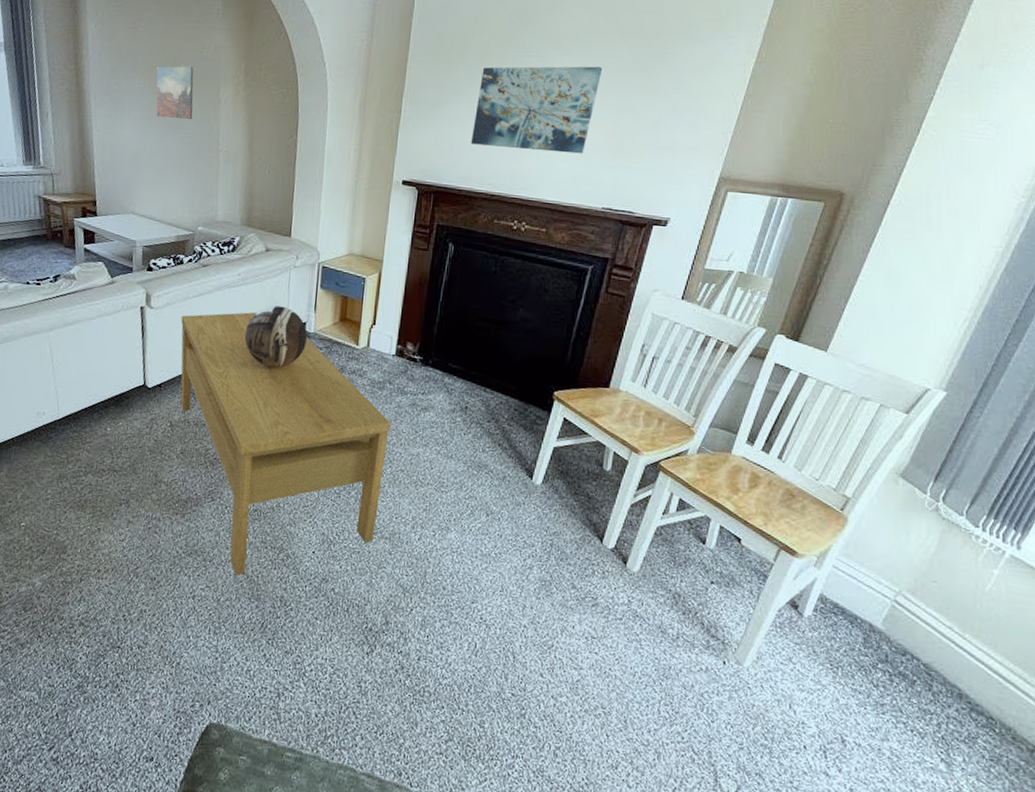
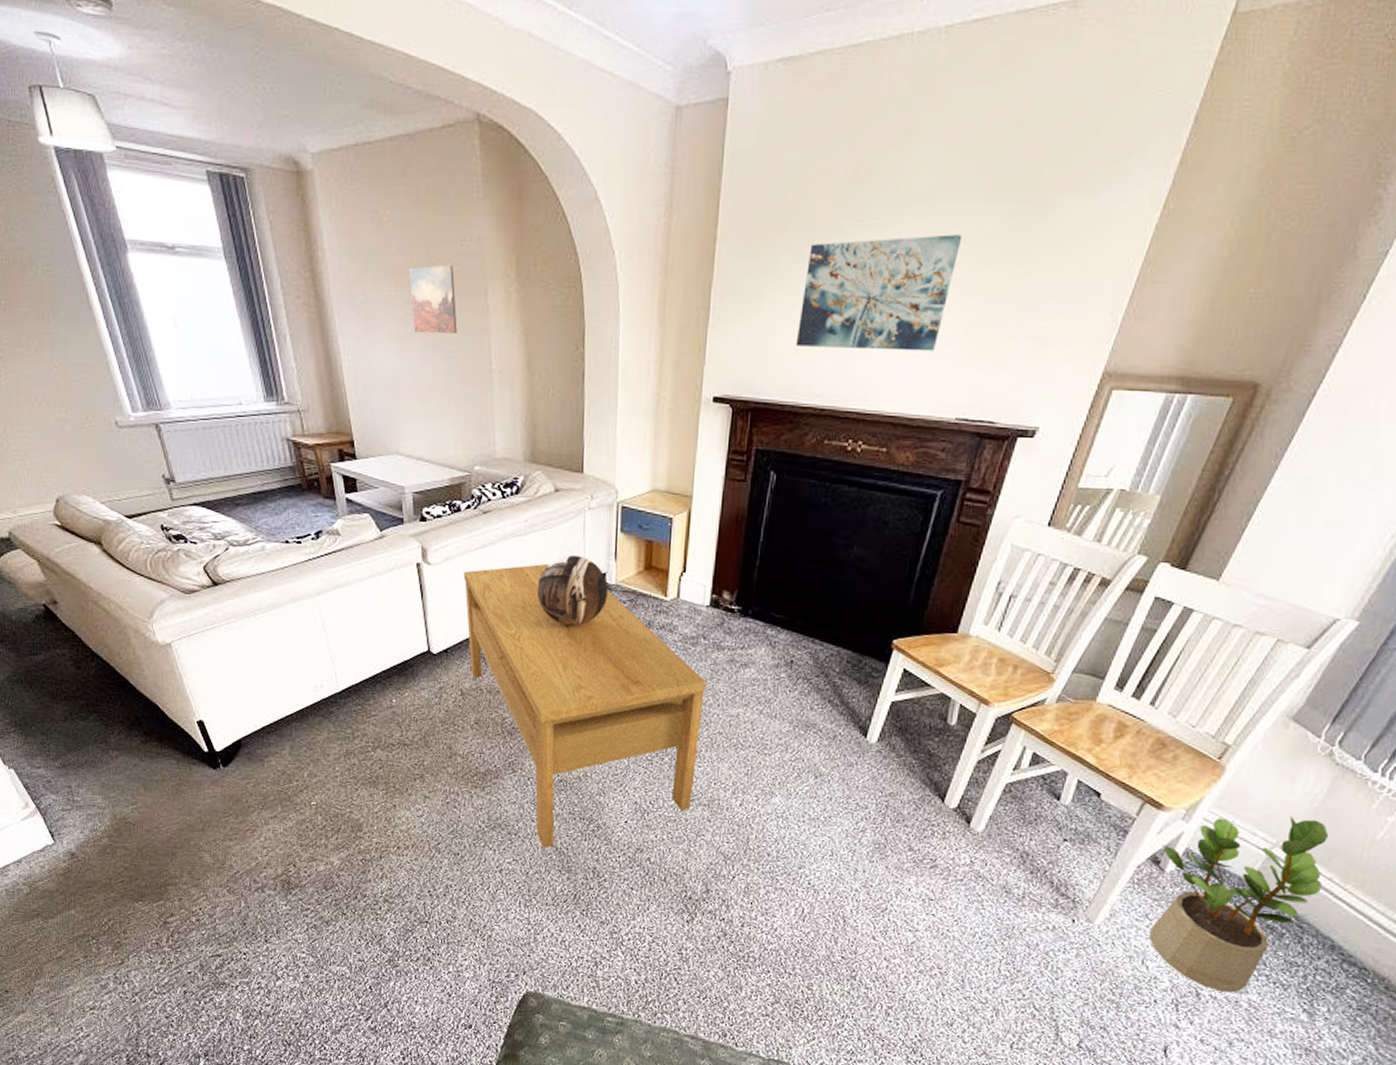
potted plant: none [794,565,944,740] -> present [1149,815,1329,993]

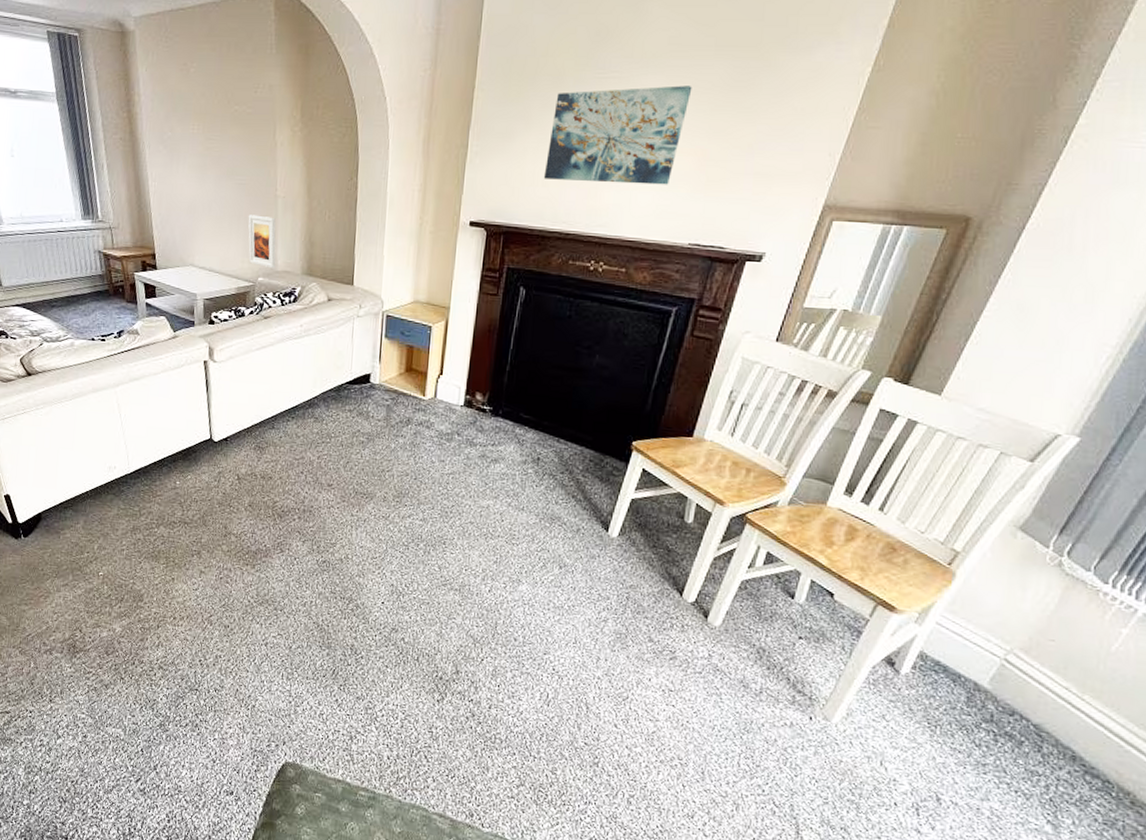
wall art: present [409,265,457,334] -> none [210,108,249,166]
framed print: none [459,393,494,456] -> present [248,215,276,269]
coffee table: present [463,563,707,849] -> none [244,363,460,625]
decorative bowl: present [537,555,609,627] -> none [308,357,373,421]
potted plant: present [1149,815,1329,993] -> none [887,622,1063,800]

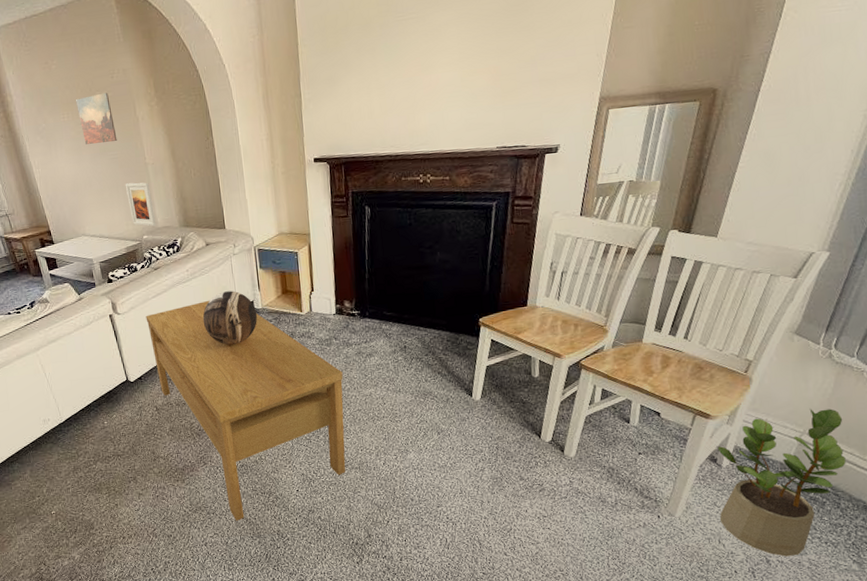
wall art: none [210,108,249,166] -> present [76,92,117,144]
coffee table: none [244,363,460,625] -> present [145,300,346,522]
decorative bowl: none [308,357,373,421] -> present [202,291,258,345]
wall art: present [543,85,692,185] -> none [367,15,478,113]
potted plant: none [887,622,1063,800] -> present [717,408,846,557]

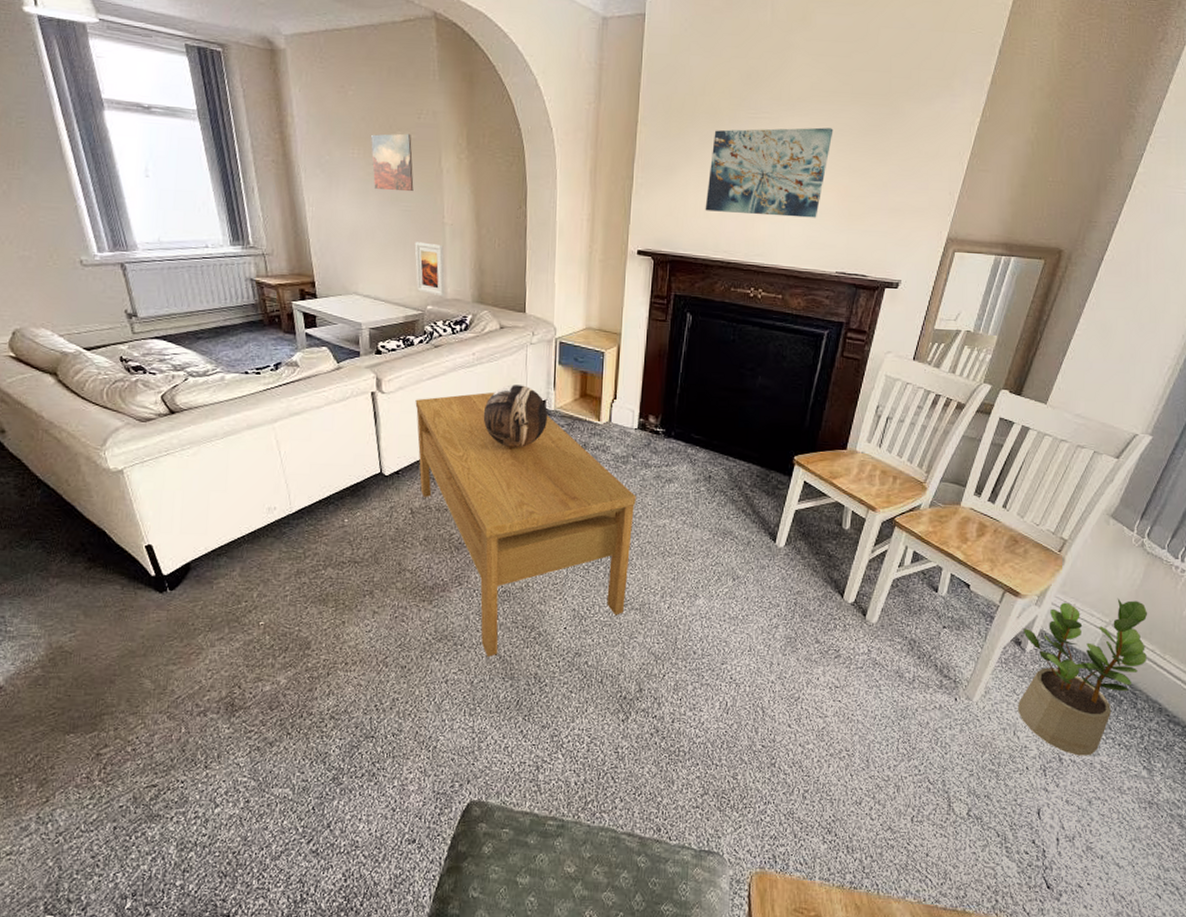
wall art: none [367,15,478,113] -> present [705,127,834,218]

